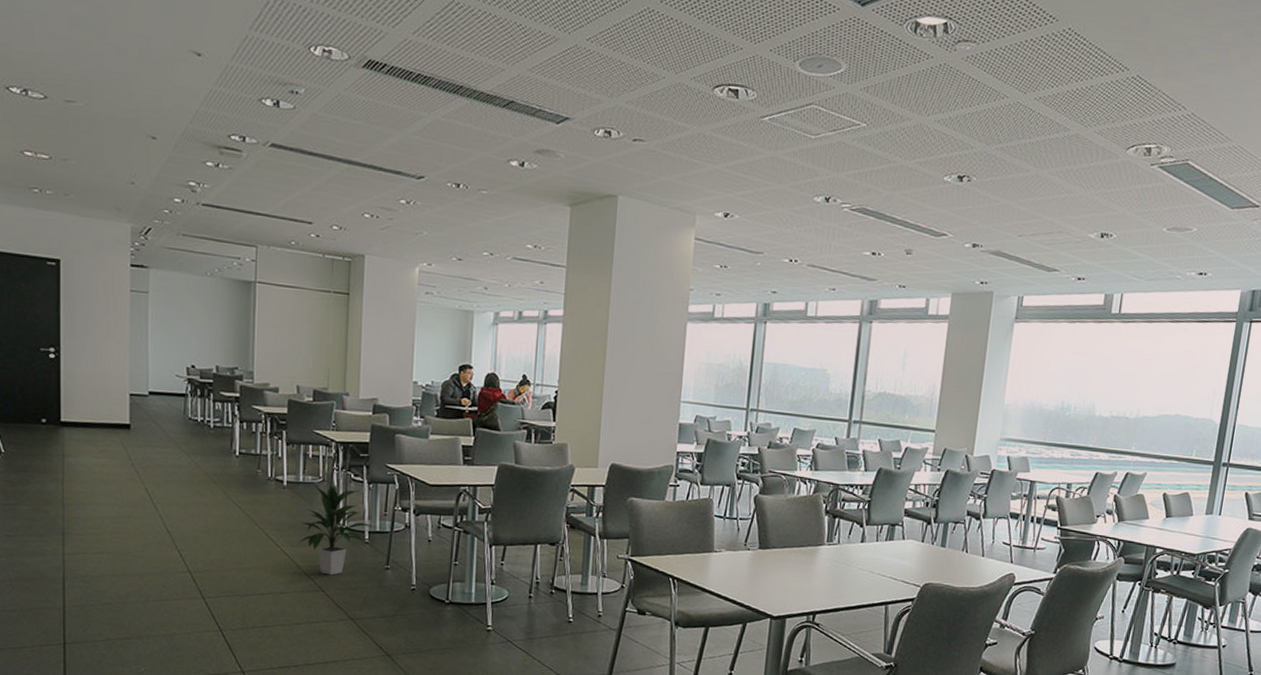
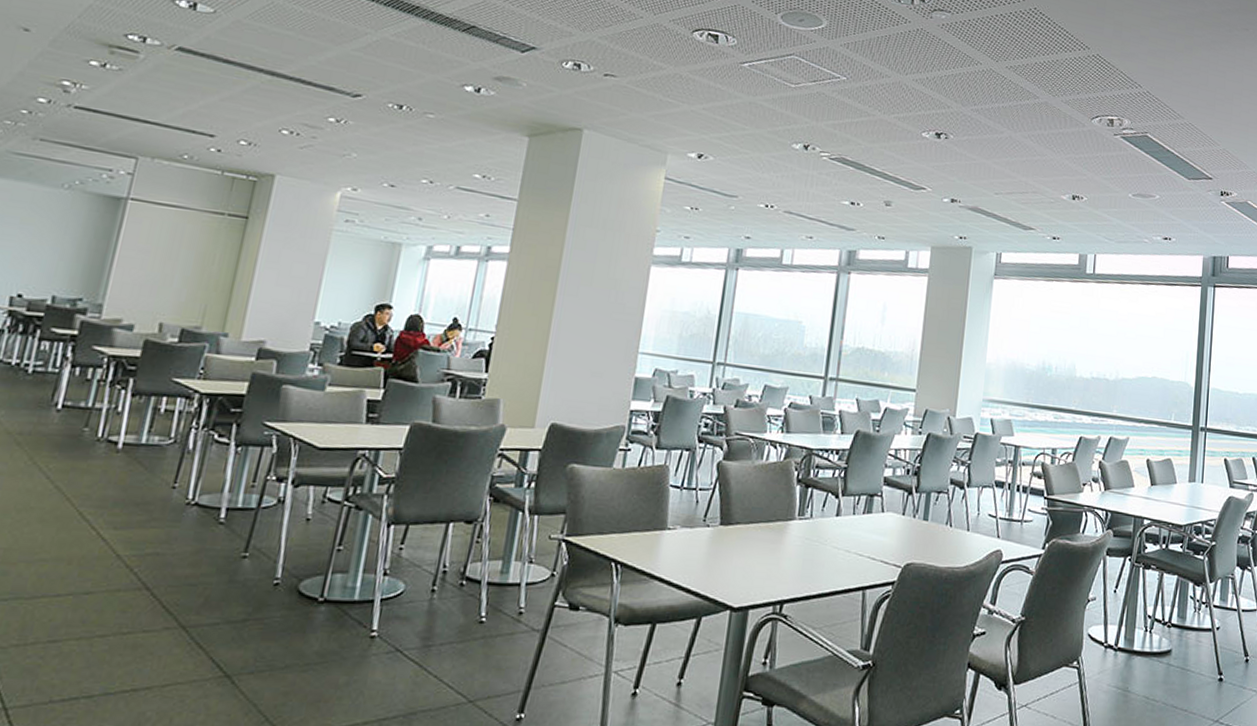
indoor plant: present [298,485,373,575] -> none [124,448,234,568]

